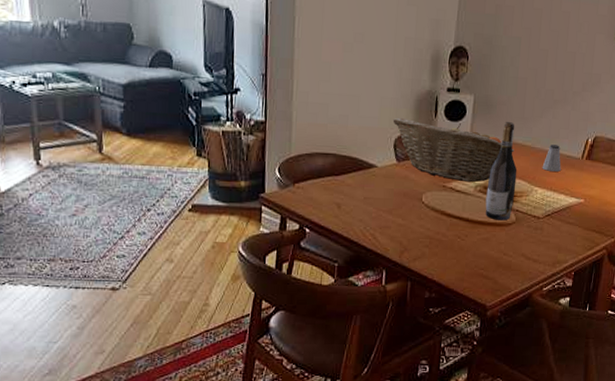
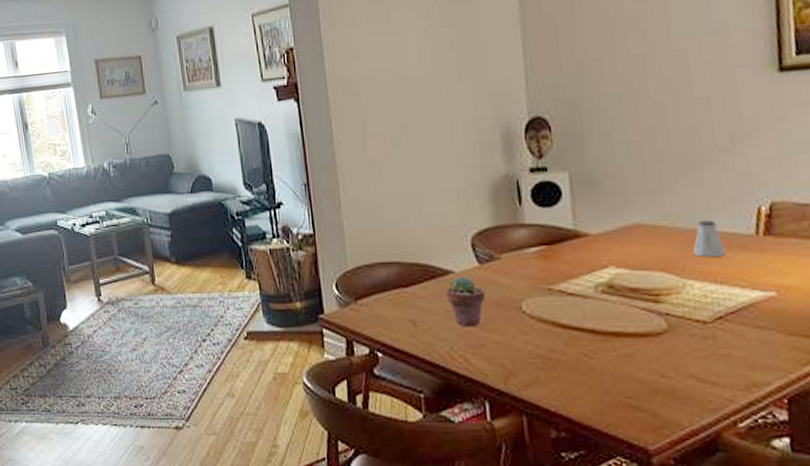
potted succulent: none [368,170,398,211] -> present [446,276,486,326]
fruit basket: present [392,117,514,183] -> none [464,208,644,282]
wine bottle: present [485,122,517,221] -> none [612,199,660,329]

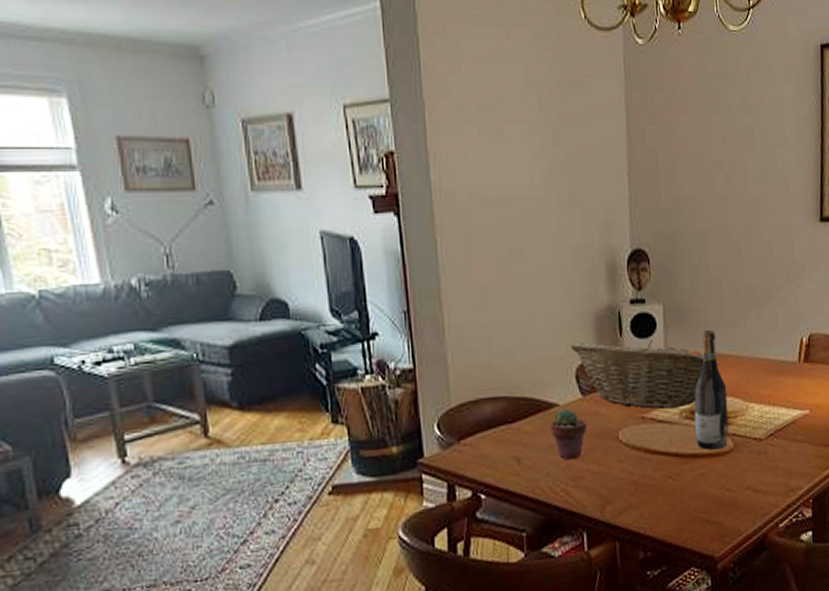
fruit basket: none [464,208,644,282] -> present [570,338,720,409]
wine bottle: none [612,199,660,329] -> present [694,330,728,450]
saltshaker: present [692,220,725,257] -> none [754,350,777,382]

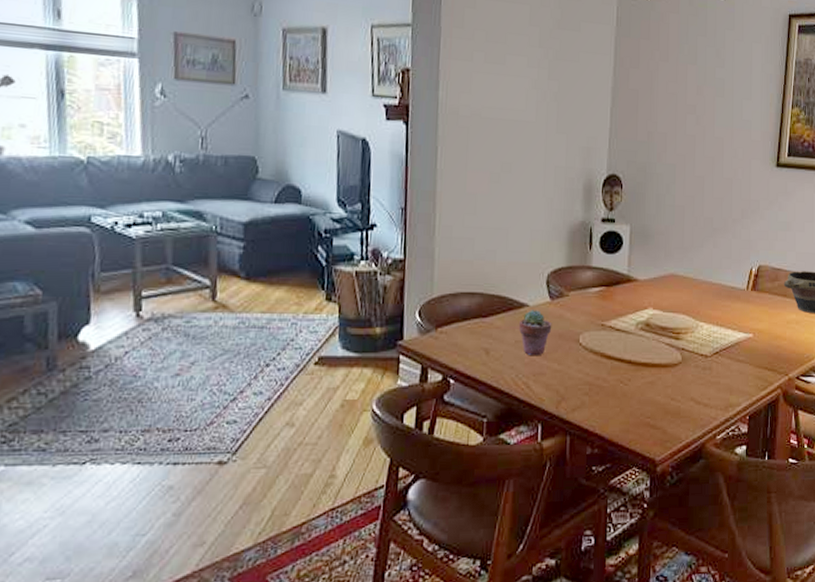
fruit basket: present [570,338,720,409] -> none [544,251,676,320]
wine bottle: present [694,330,728,450] -> none [648,253,680,361]

